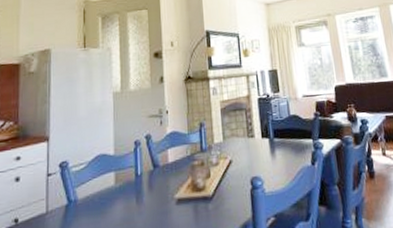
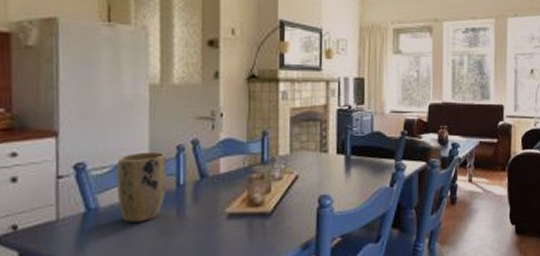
plant pot: none [90,147,128,212] -> present [116,151,166,222]

